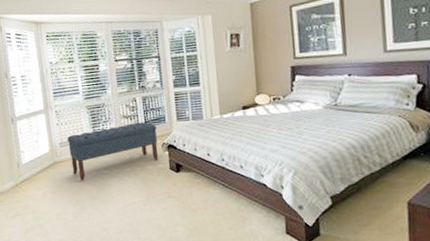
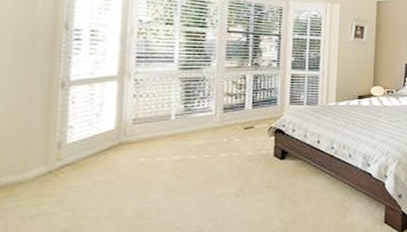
bench: present [67,121,159,181] -> none [145,102,265,168]

